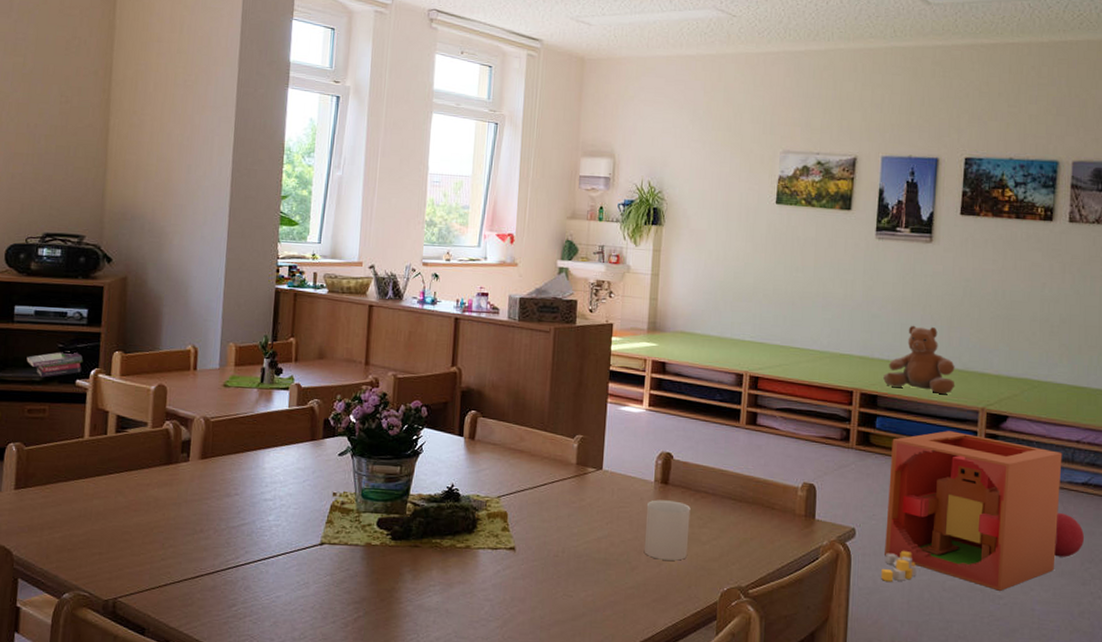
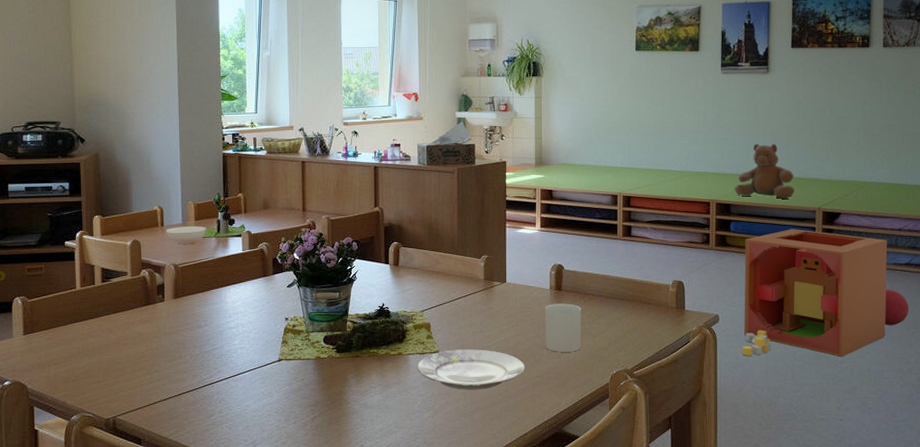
books: present [26,350,83,378] -> none [22,217,69,242]
bowl: none [198,372,249,395] -> present [165,226,207,245]
plate: none [486,546,618,598] -> present [416,349,525,390]

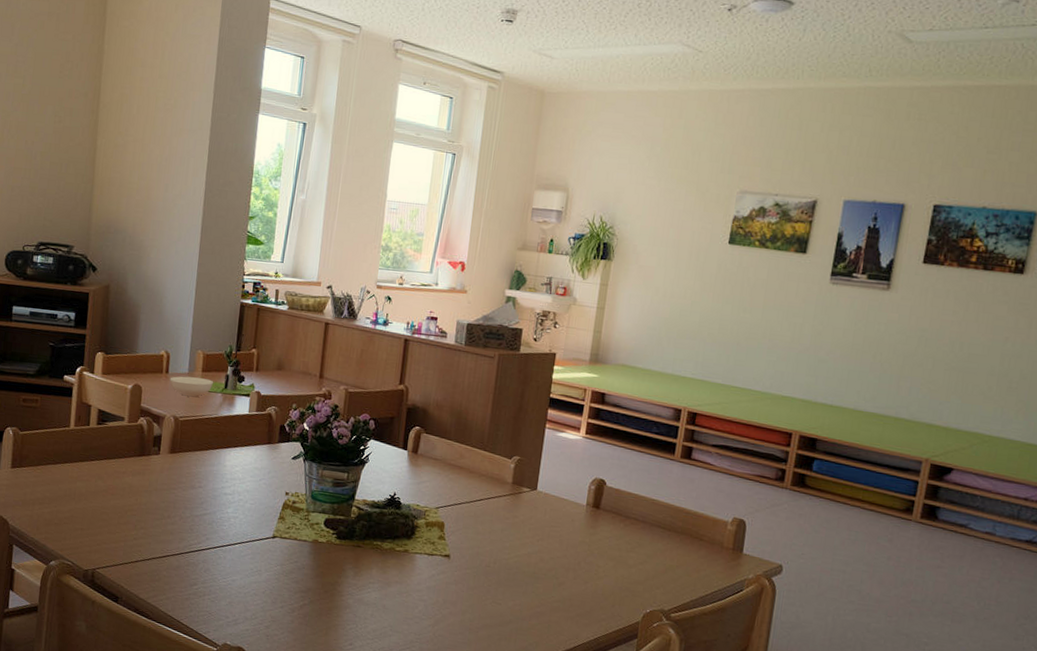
plate: present [416,349,525,390] -> none [422,555,546,606]
cup: present [544,303,582,352] -> none [571,522,620,581]
teddy bear: present [734,143,795,200] -> none [824,372,902,443]
toy blocks: present [742,330,772,356] -> none [805,591,842,619]
toy box: present [744,229,888,357] -> none [810,478,1008,638]
ball: present [884,290,910,326] -> none [988,568,1023,612]

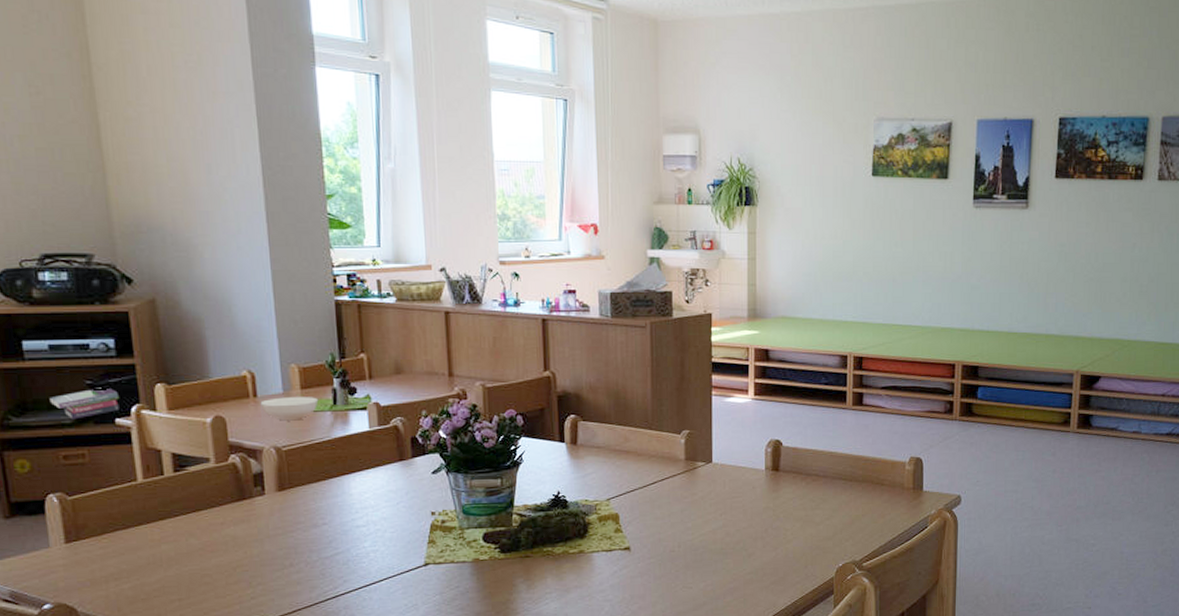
books: none [22,349,71,372] -> present [49,386,120,420]

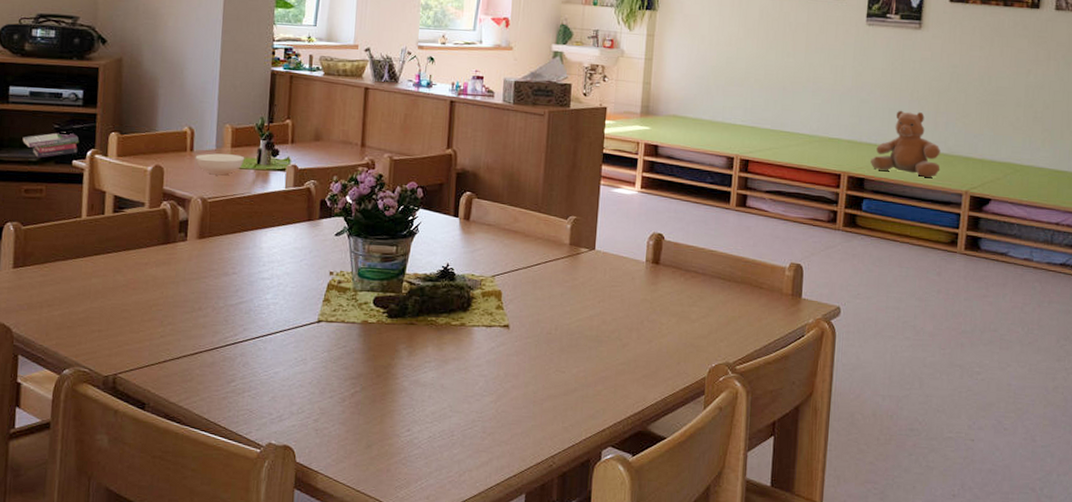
teddy bear: none [983,294,1052,361] -> present [869,110,941,178]

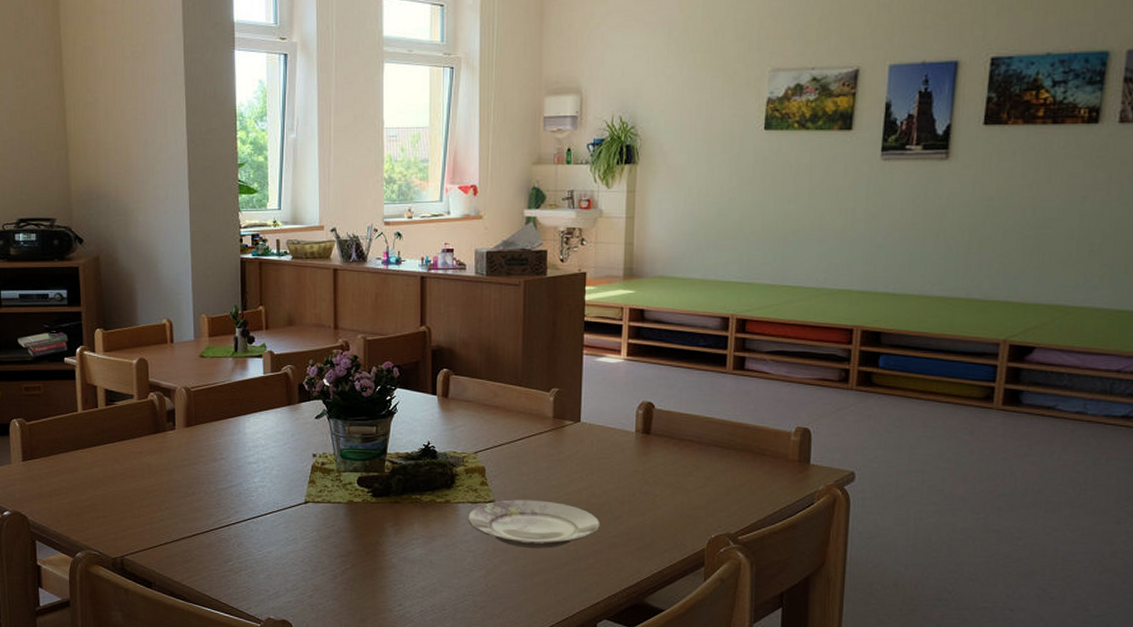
bowl: present [195,153,245,176] -> none [176,344,223,365]
plate: none [481,324,610,374] -> present [467,499,600,548]
teddy bear: present [869,110,941,178] -> none [887,253,973,328]

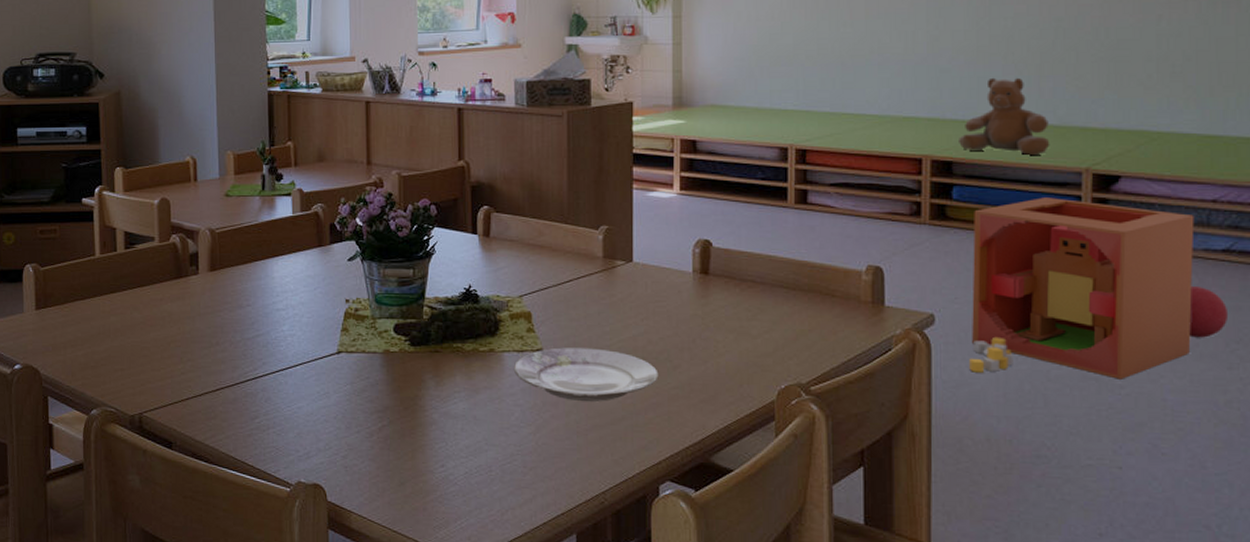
books: present [17,330,69,357] -> none [33,169,87,198]
toy blocks: none [883,494,924,525] -> present [969,338,1013,373]
teddy bear: none [887,253,973,328] -> present [957,77,1050,156]
toy box: none [888,366,1099,532] -> present [972,197,1195,379]
ball: none [1084,449,1122,495] -> present [1189,287,1229,338]

